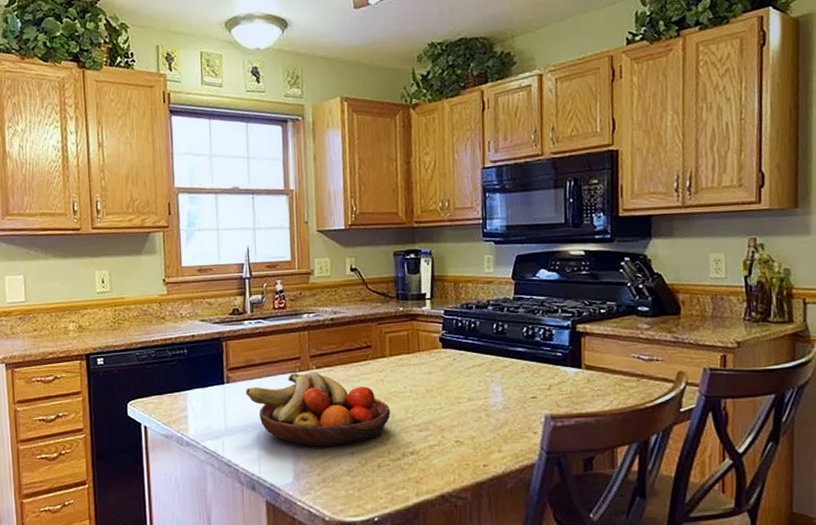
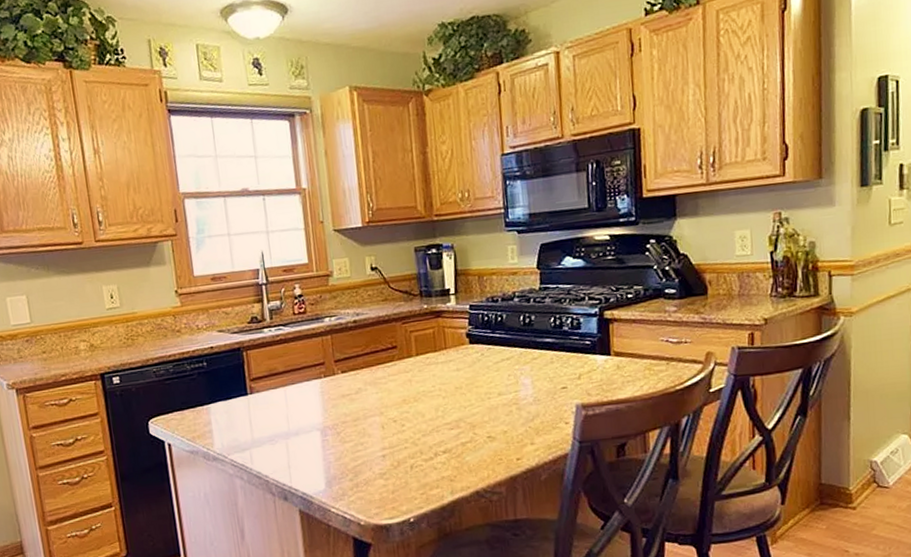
fruit bowl: present [246,372,391,447] -> none [271,376,421,453]

